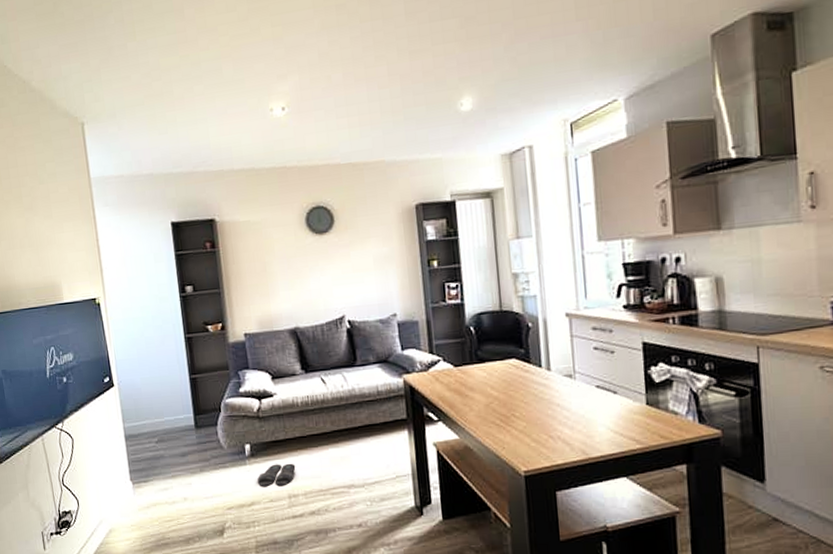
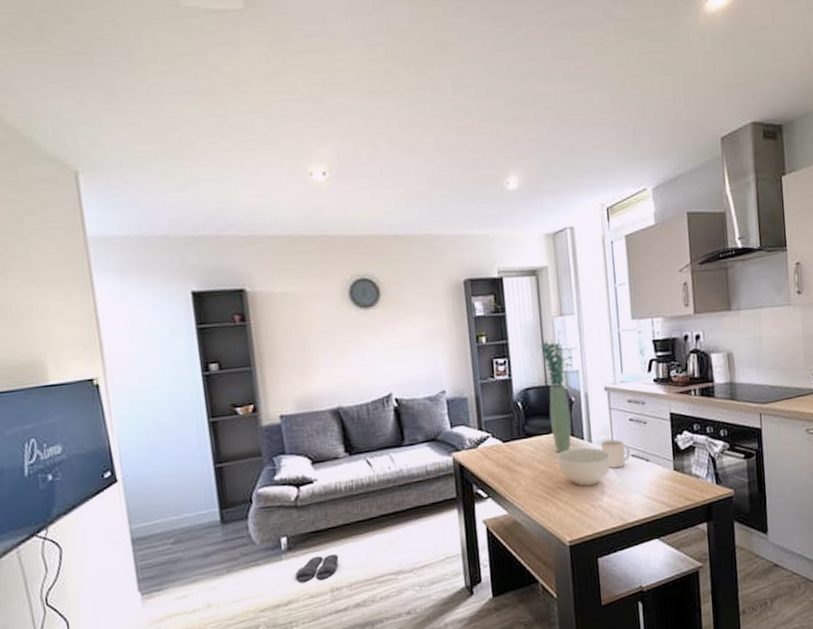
vase: none [495,262,528,380] -> present [541,338,572,453]
bowl: none [512,375,572,416] -> present [557,447,611,487]
mug: none [561,368,595,400] -> present [601,439,630,469]

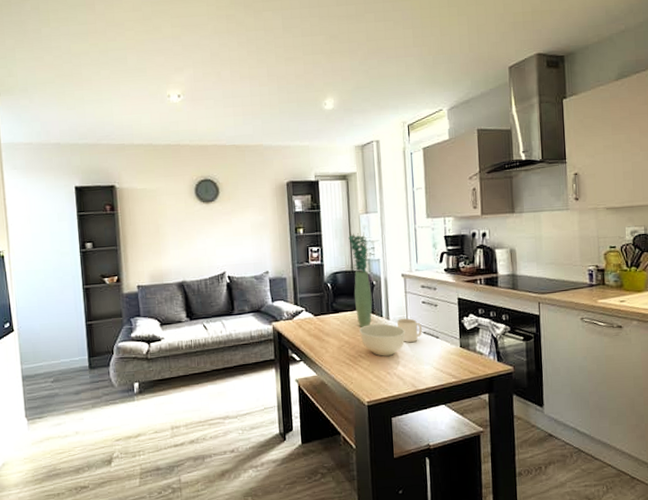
slippers: present [295,554,339,583] -> none [144,398,178,421]

